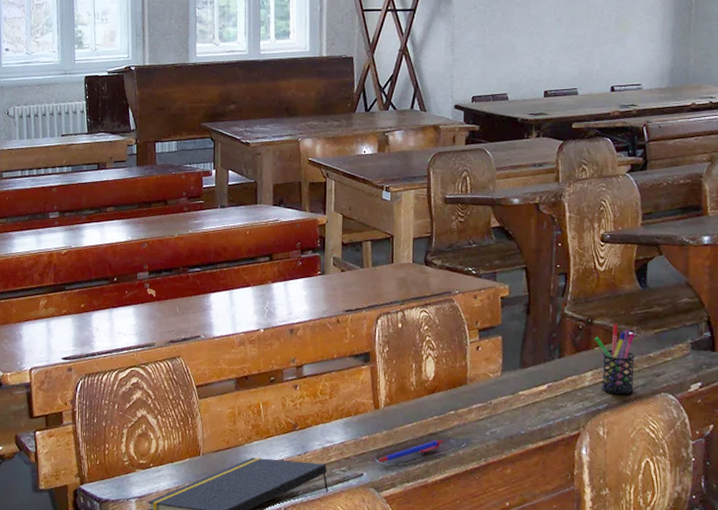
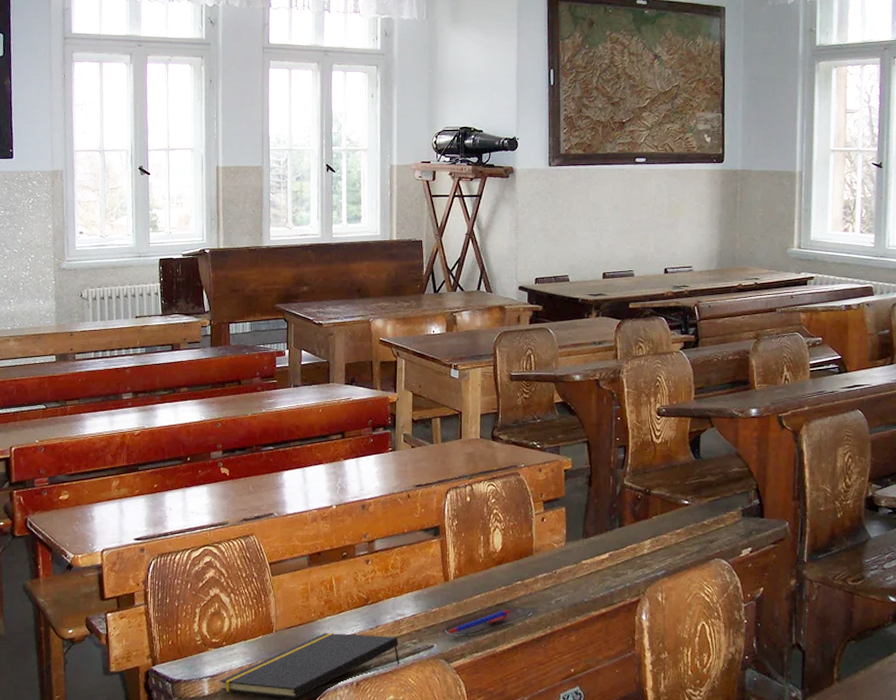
pen holder: present [594,324,635,395] -> none [652,494,690,561]

